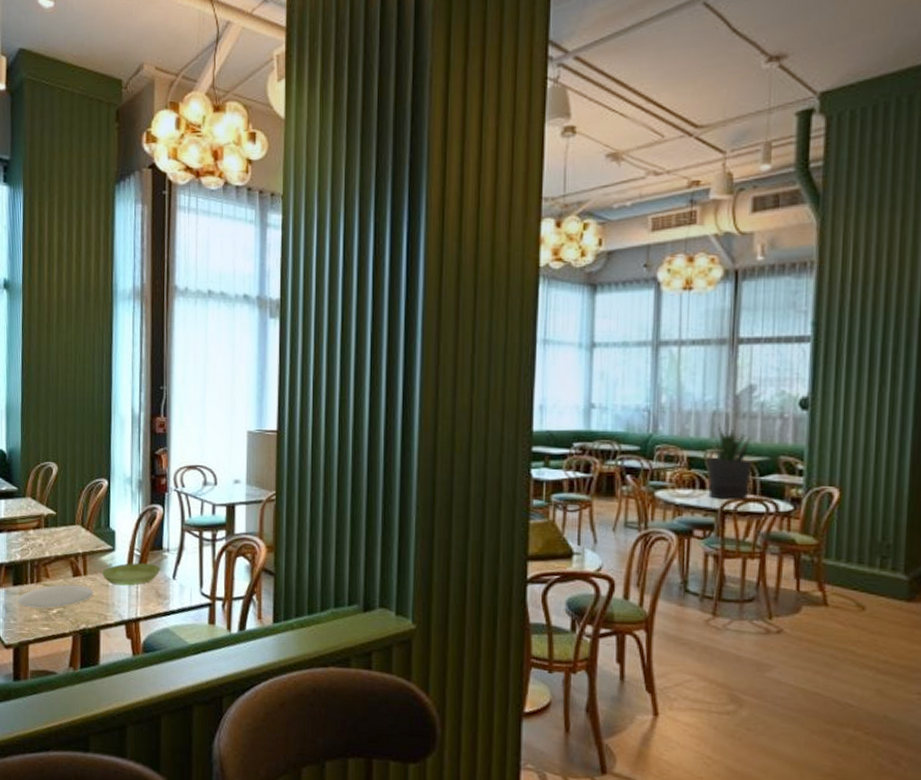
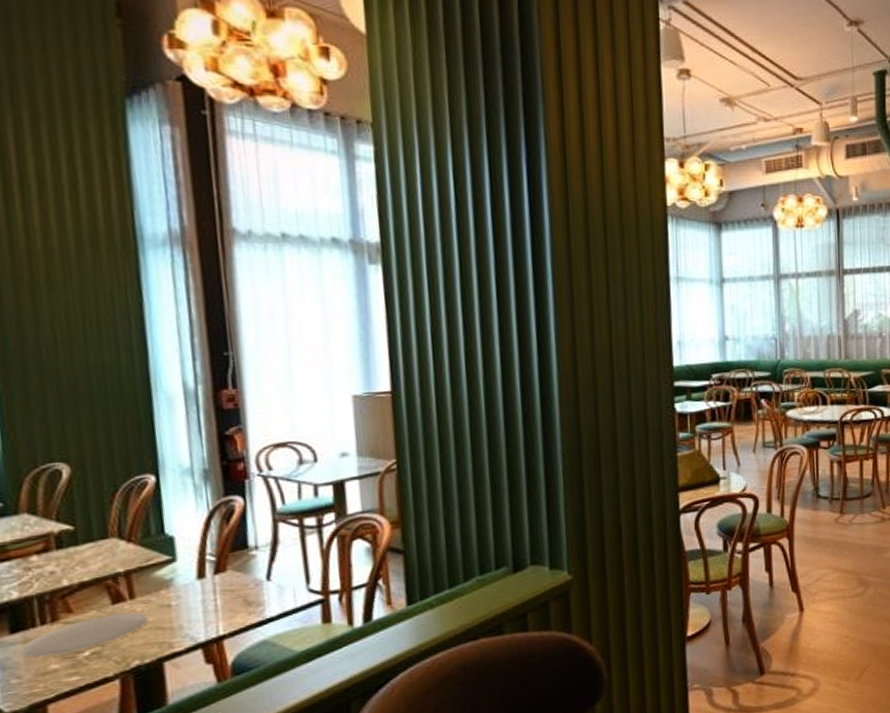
saucer: present [101,563,161,586] -> none [158,567,248,603]
planter: present [706,424,753,501] -> none [826,346,861,413]

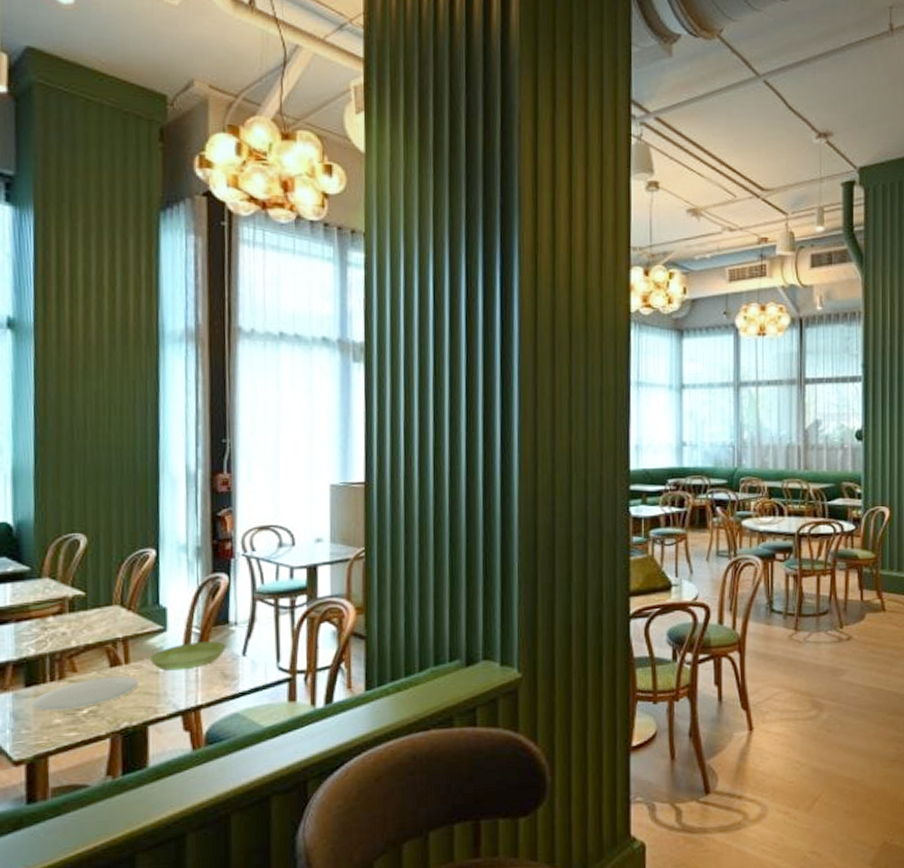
saucer: none [158,567,248,603] -> present [149,641,227,671]

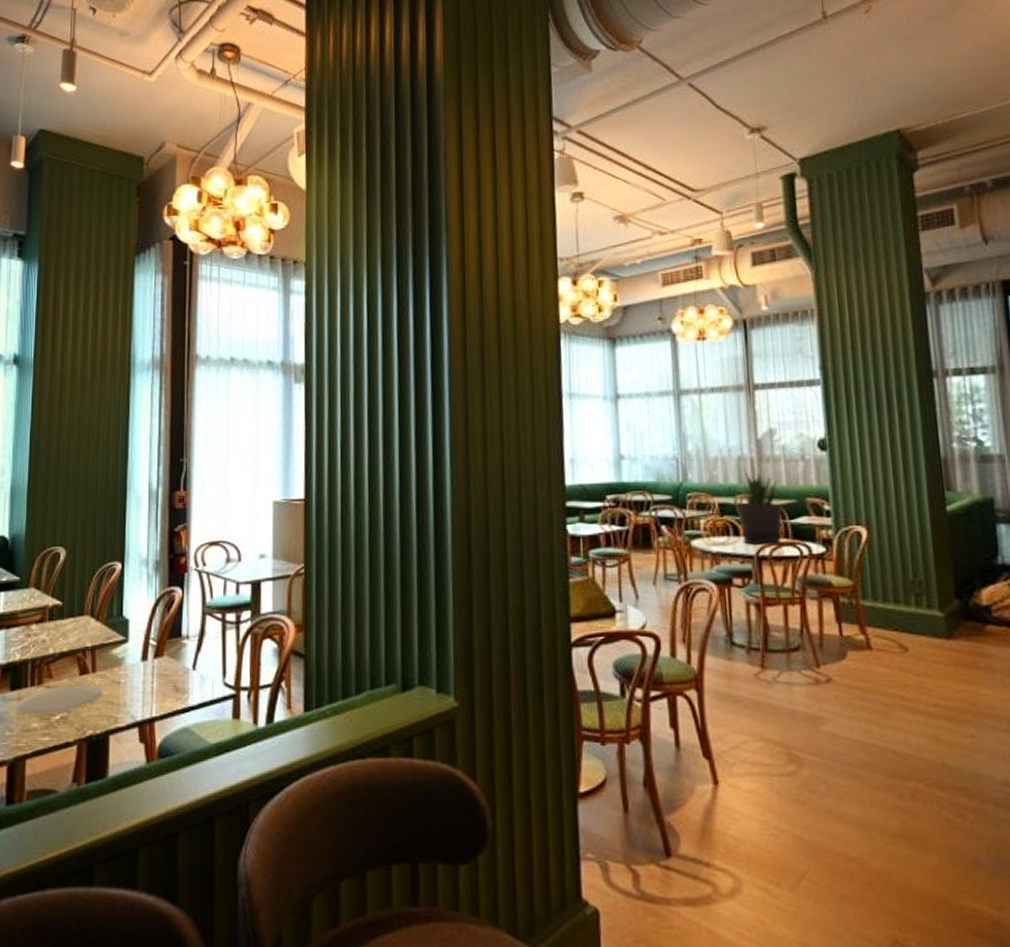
saucer: present [149,641,227,671] -> none [112,654,179,681]
planter: none [783,456,821,525] -> present [737,468,782,546]

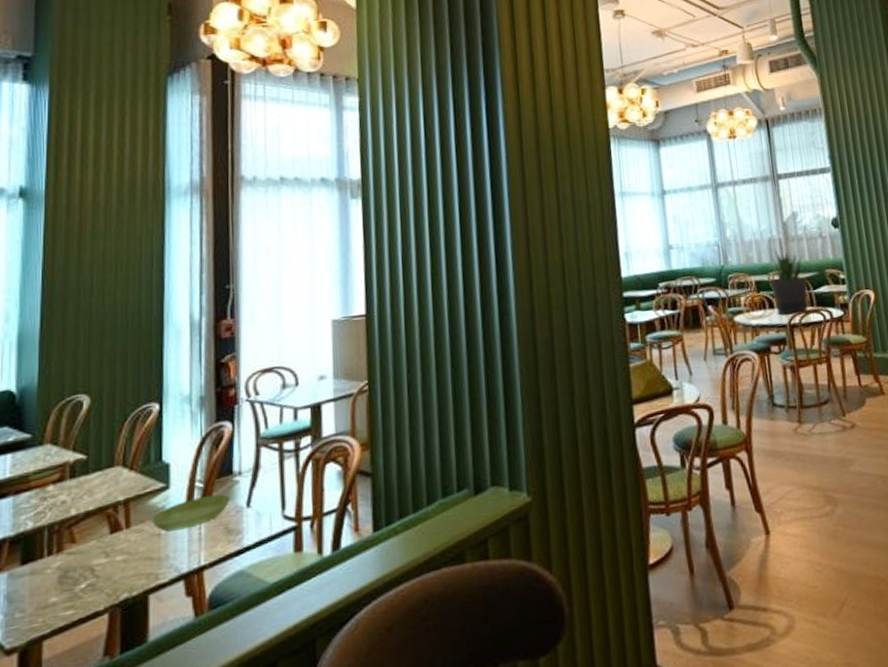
plate: present [15,684,103,716] -> none [27,541,140,591]
saucer: none [112,654,179,681] -> present [151,494,231,532]

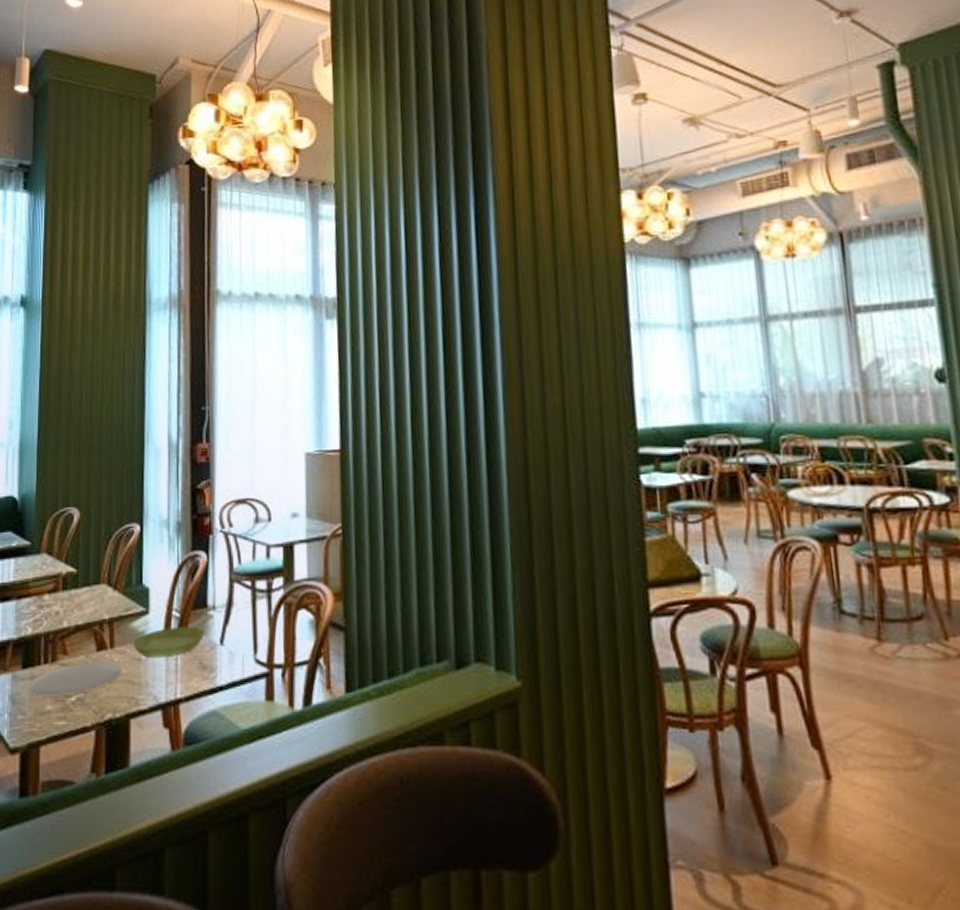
plate: none [27,541,140,591] -> present [27,662,123,697]
planter: present [770,248,808,316] -> none [840,405,895,496]

